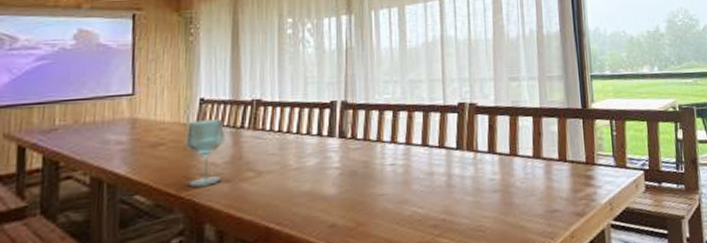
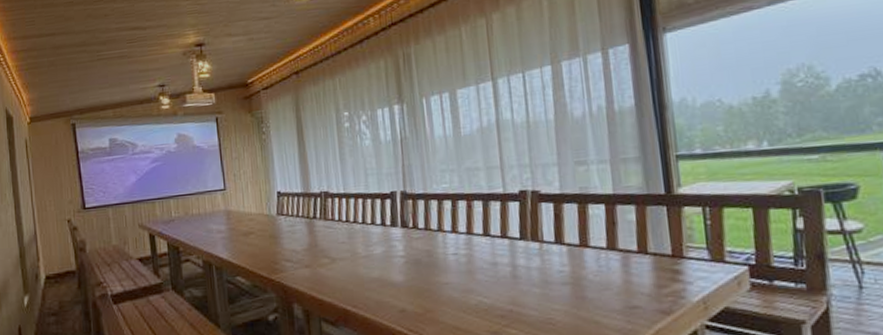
wine glass: present [185,119,226,187] -> none [269,210,302,271]

